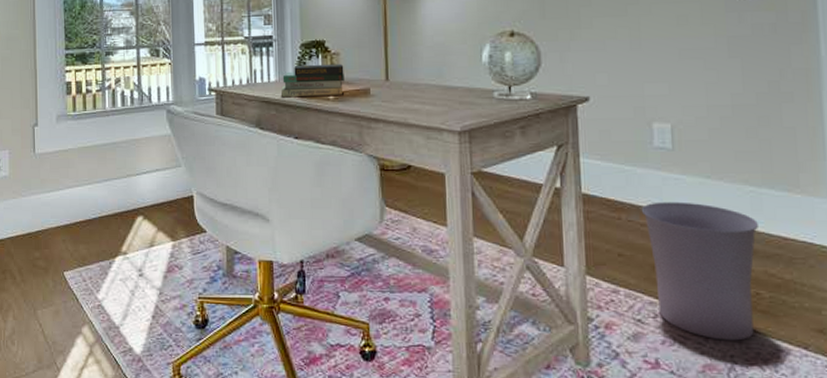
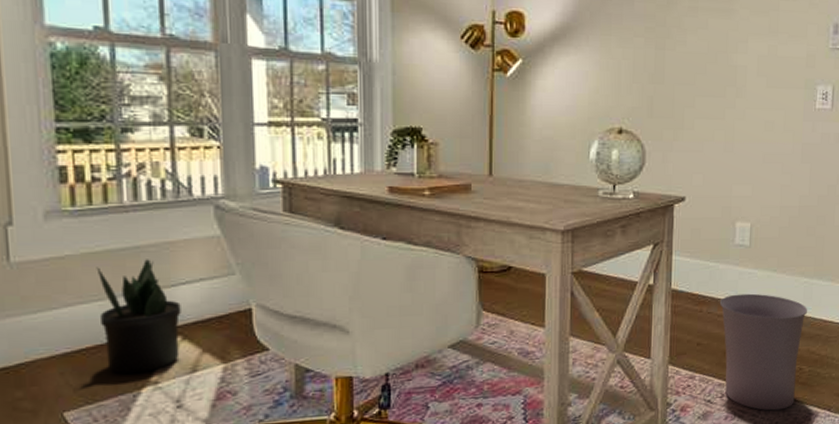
planter: none [87,153,143,245] -> present [96,259,181,374]
books: present [281,63,344,97] -> none [367,154,443,191]

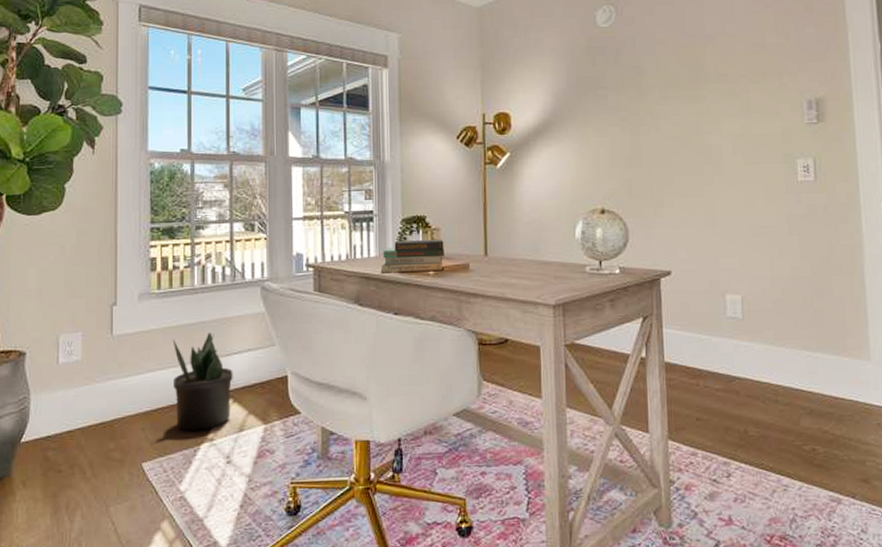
books: none [367,154,443,191] -> present [381,239,444,272]
waste bin: present [719,293,807,411] -> none [716,367,814,495]

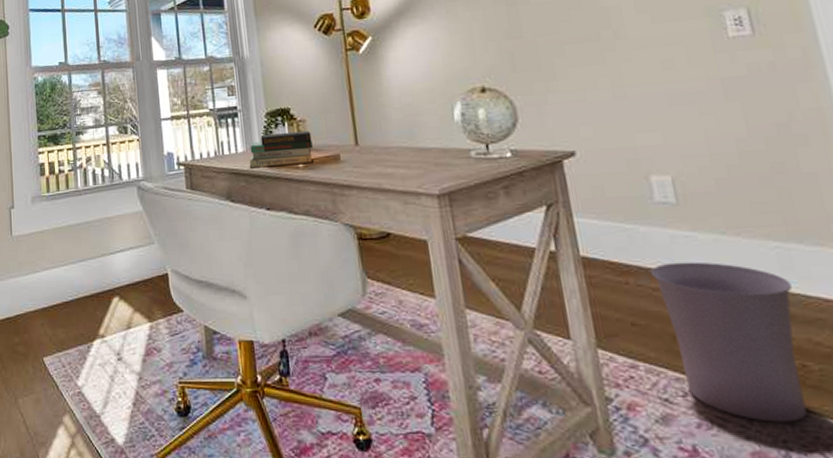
planter: present [172,332,233,432] -> none [62,232,118,328]
waste bin: none [716,367,814,495] -> present [650,261,808,423]

